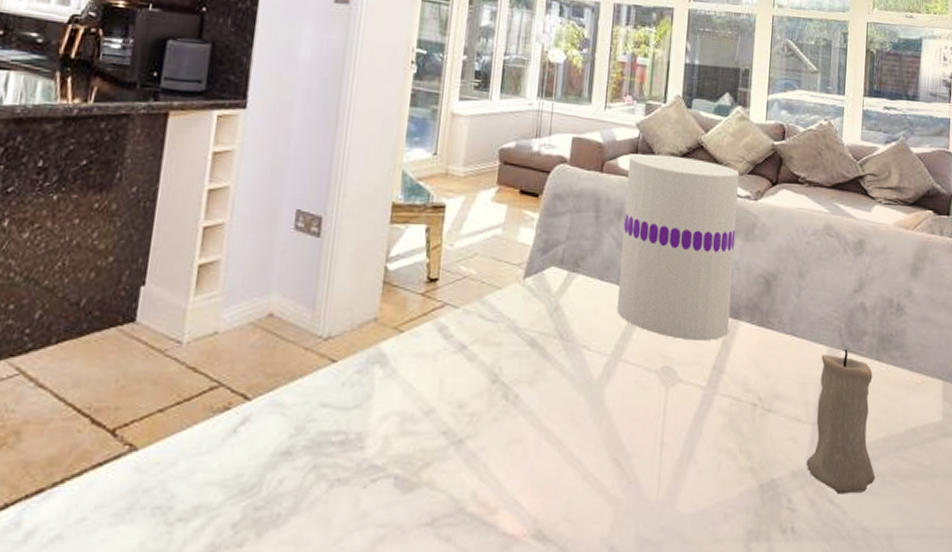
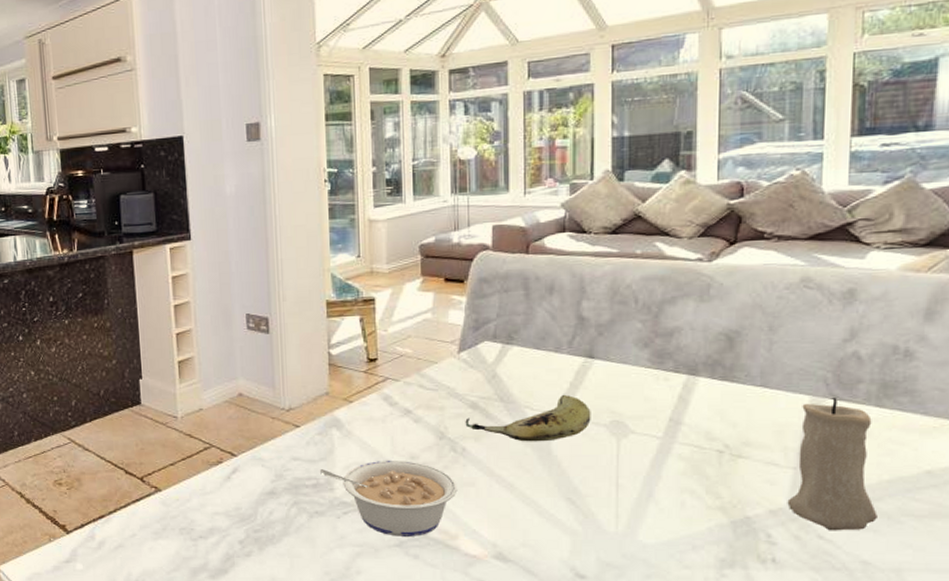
legume: none [352,408,505,512] -> present [320,460,458,536]
fruit: none [521,333,645,389] -> present [465,394,591,442]
vase: present [617,153,740,342] -> none [556,229,688,398]

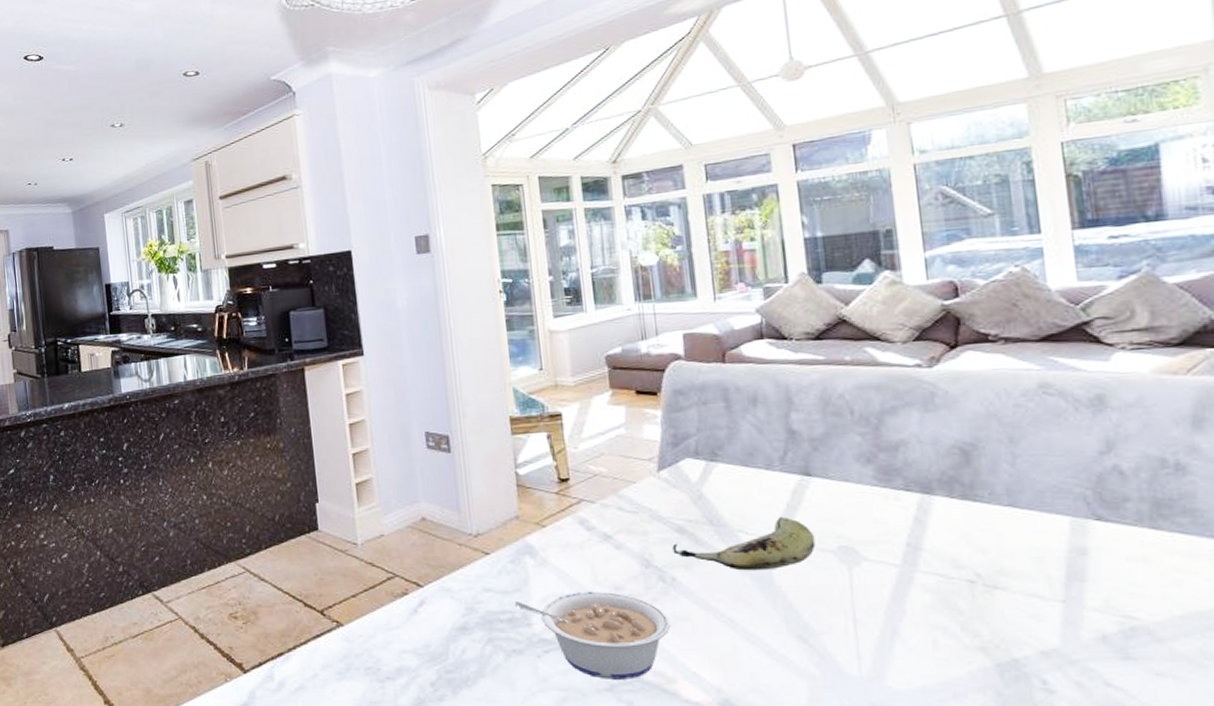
candle: present [787,398,877,531] -> none [1060,519,1175,677]

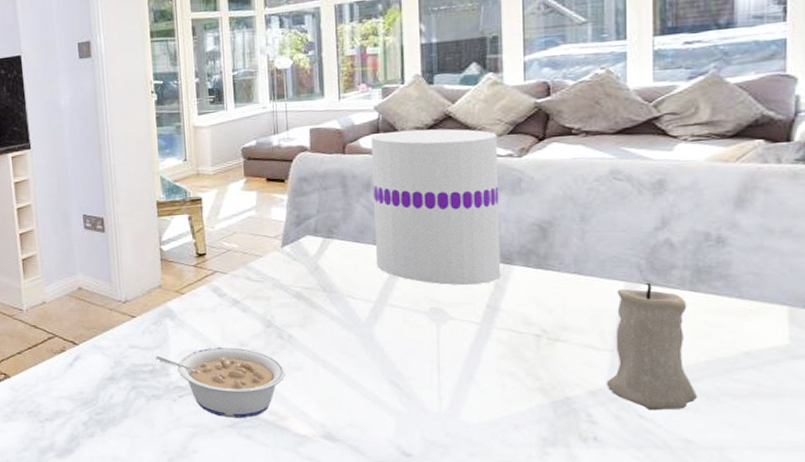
fruit: present [672,516,816,571] -> none [290,284,411,329]
vase: none [753,334,921,520] -> present [370,128,501,286]
candle: none [1060,519,1175,677] -> present [606,283,697,411]

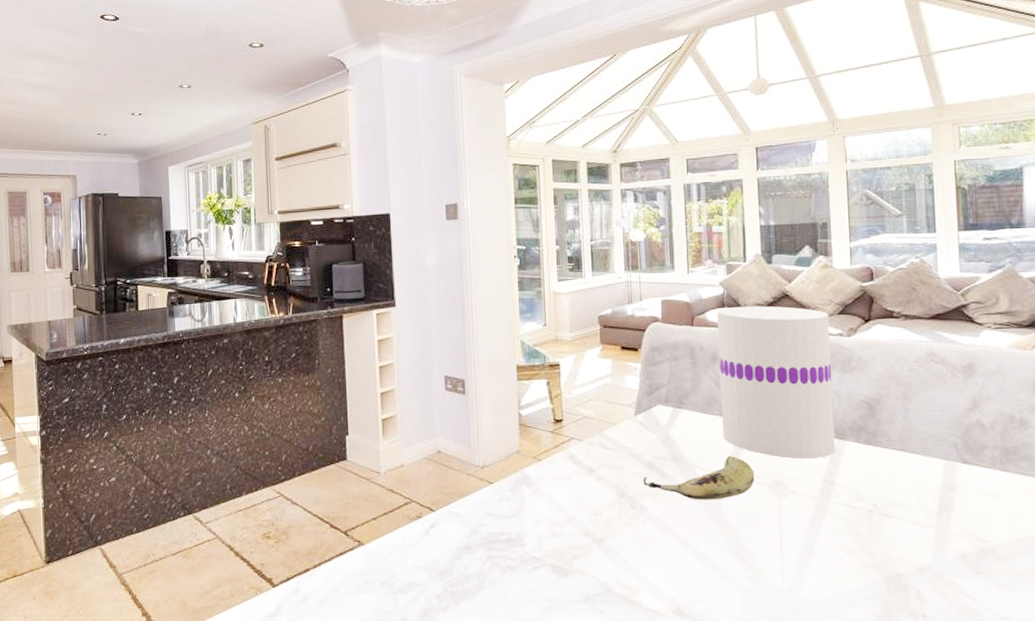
legume: present [156,346,286,418] -> none [512,516,638,592]
fruit: none [290,284,411,329] -> present [643,455,755,500]
candle: present [606,283,697,411] -> none [932,462,1012,588]

